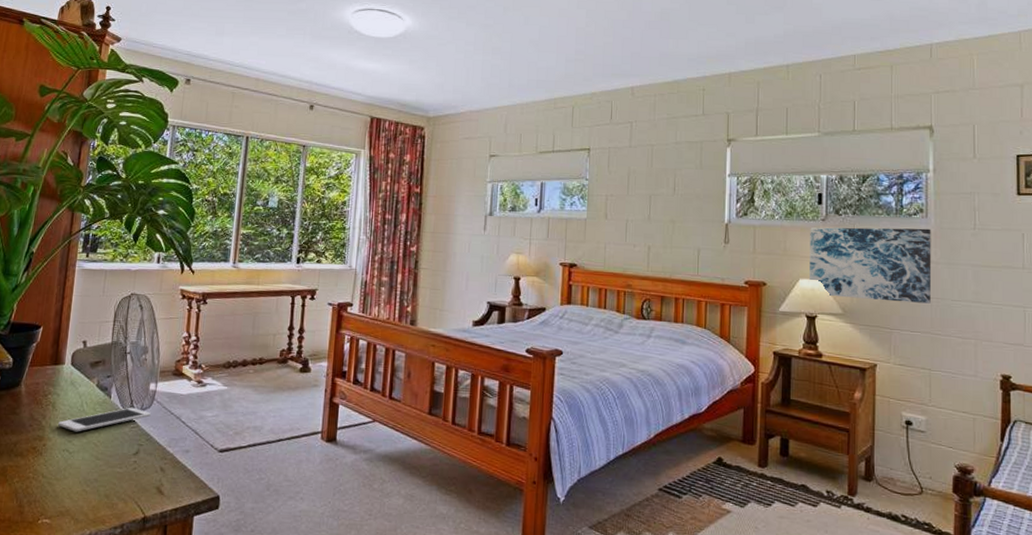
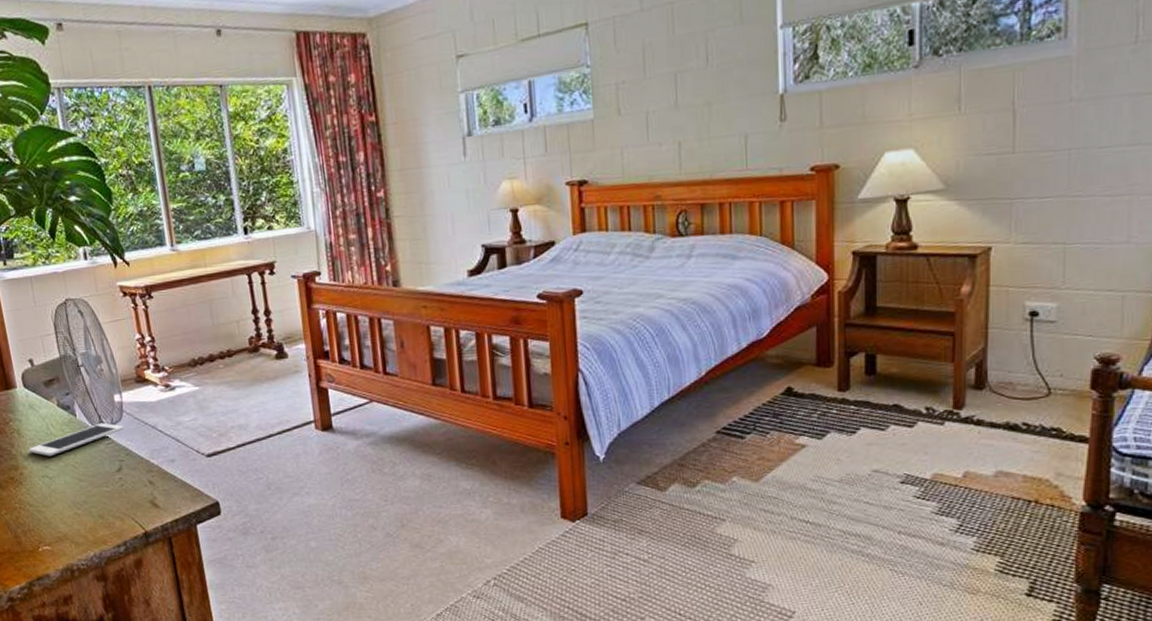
wall art: present [810,227,932,304] -> none [898,53,1072,170]

